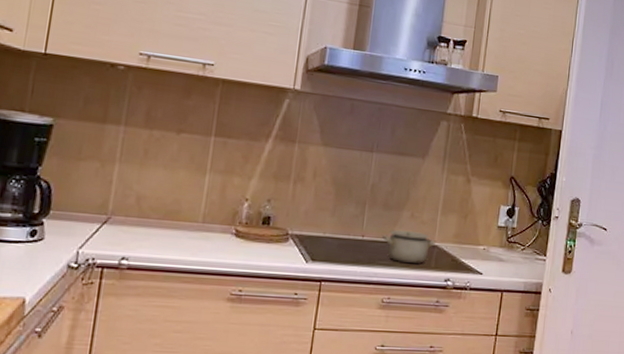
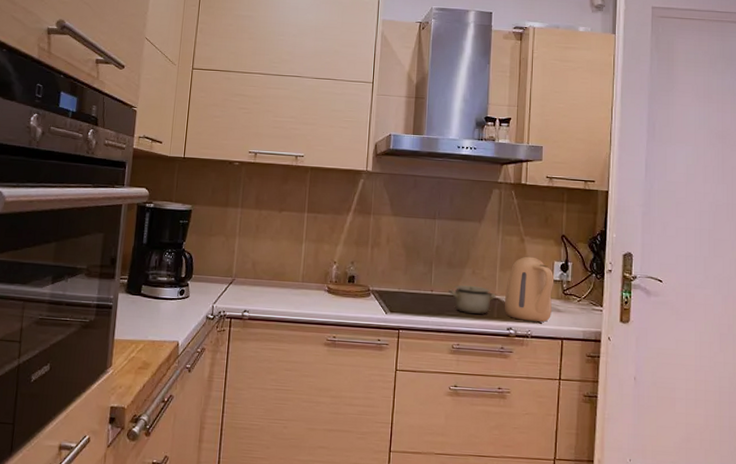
kettle: none [443,199,499,273] -> present [504,256,555,323]

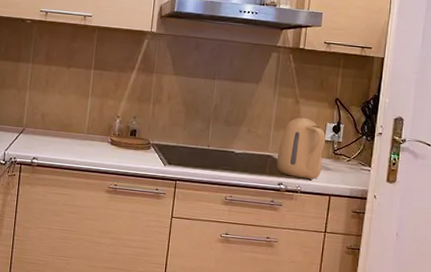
saucepan: present [449,285,497,315] -> none [224,142,270,170]

